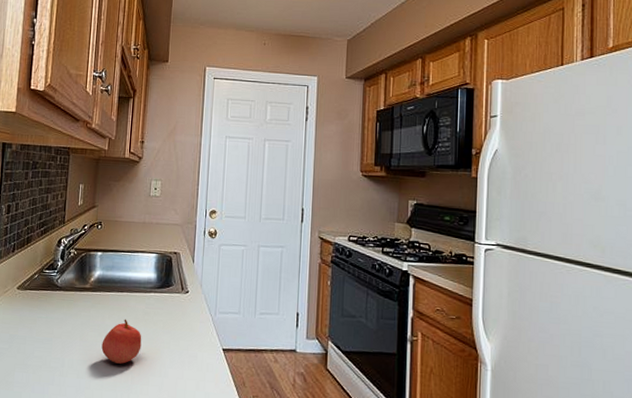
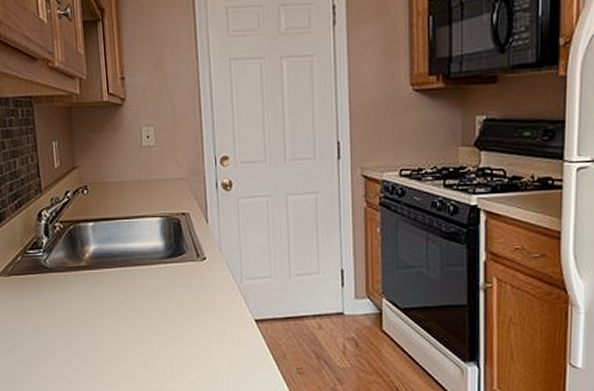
apple: present [101,319,142,364] -> none [110,297,158,348]

